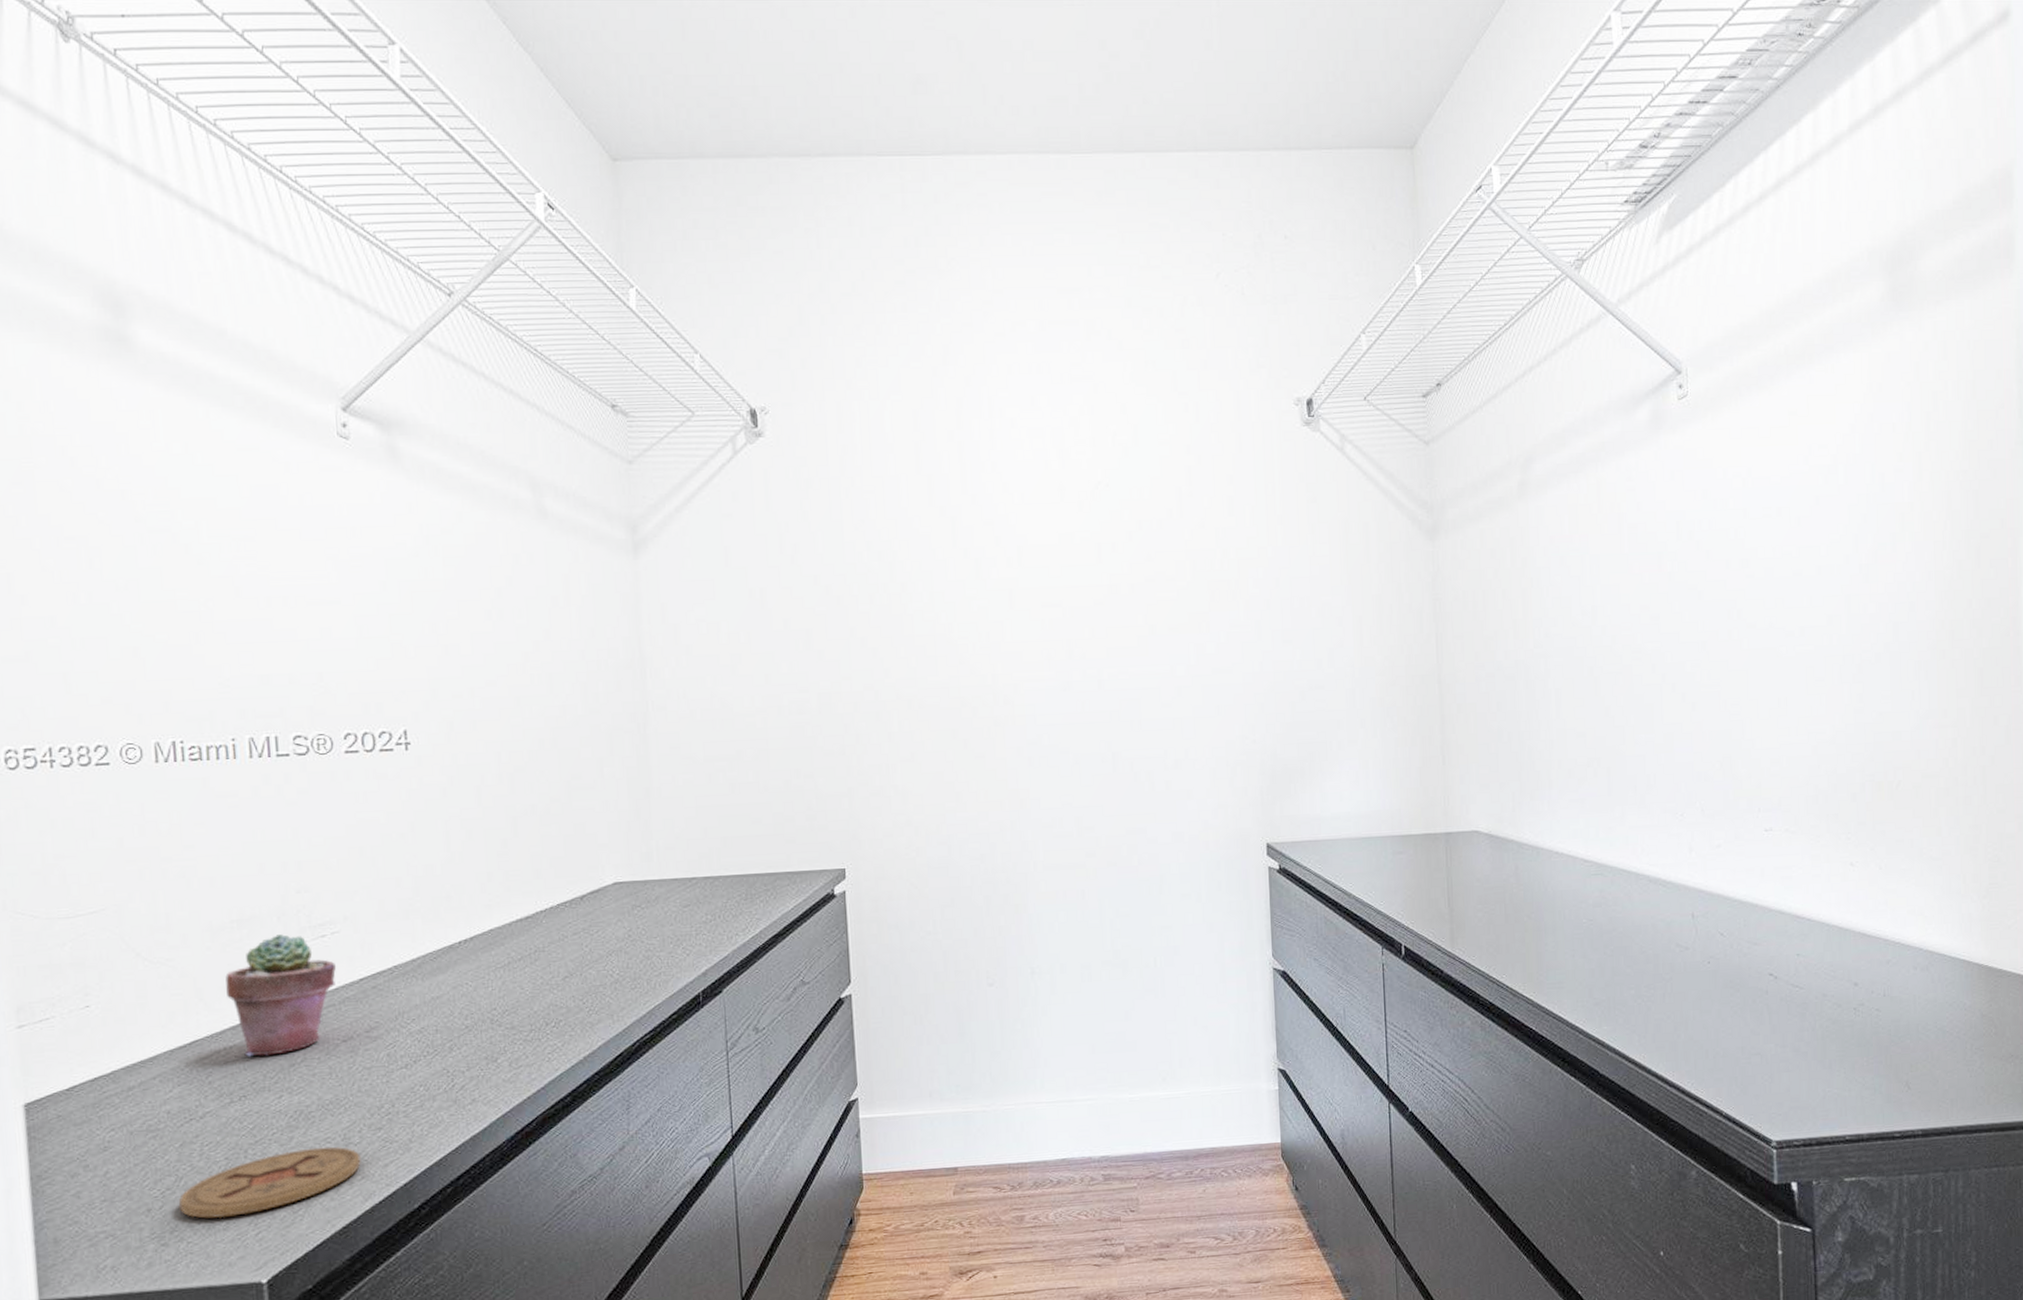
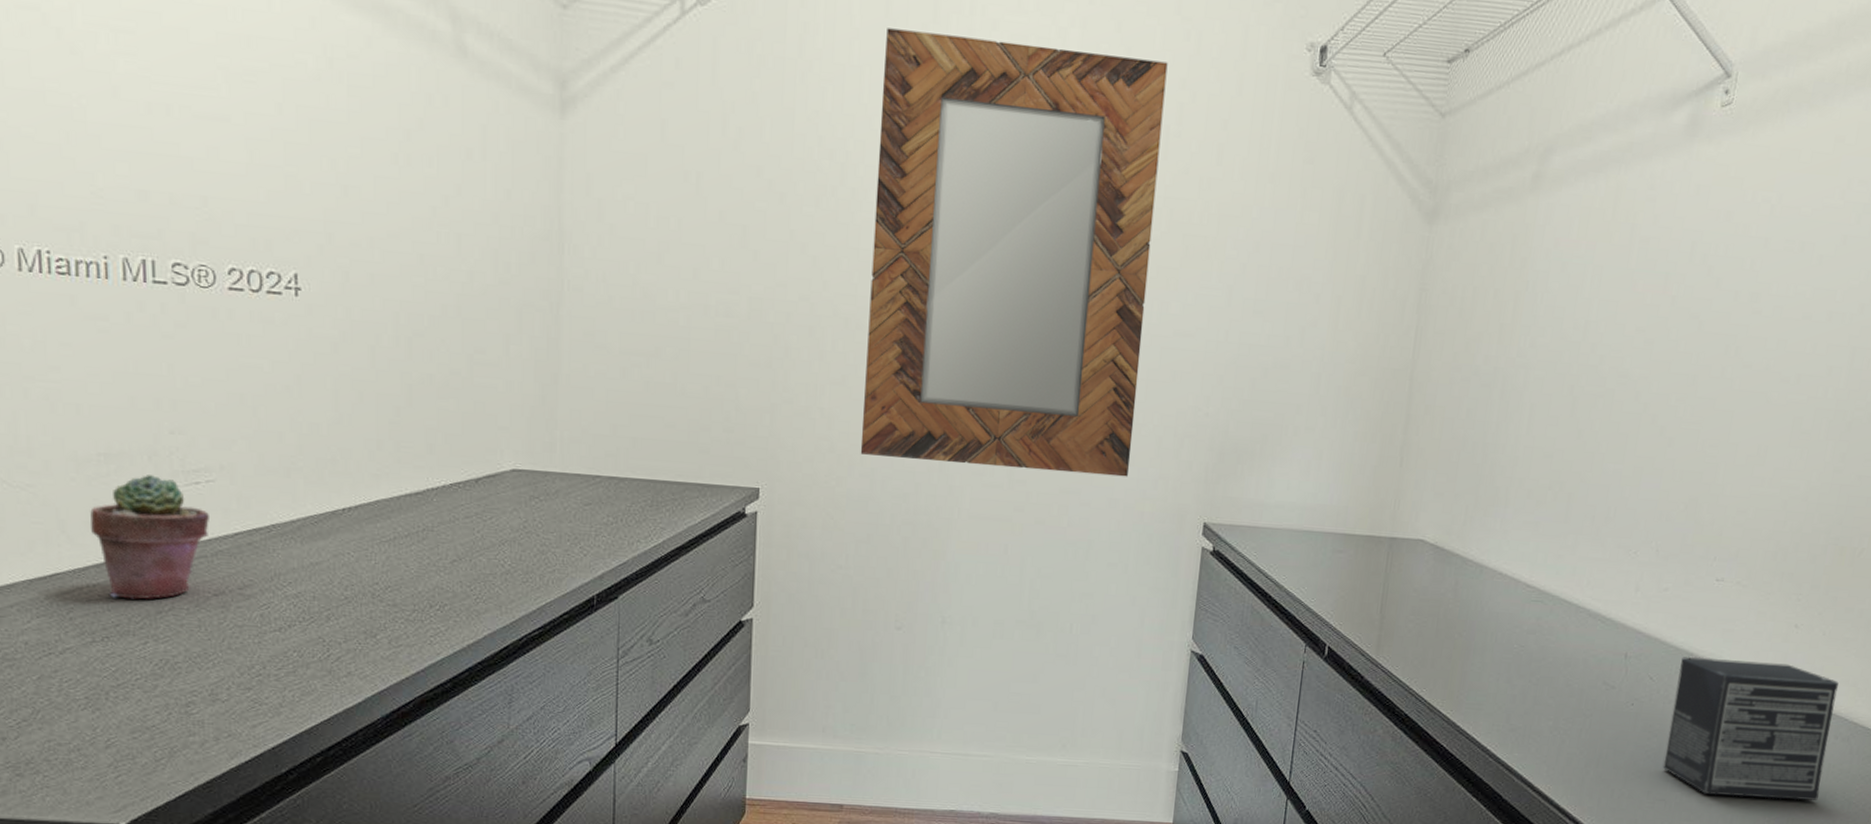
coaster: present [178,1147,361,1219] -> none [34,699,228,757]
home mirror: none [917,433,1189,823] -> present [860,28,1168,477]
small box: none [1747,902,1911,1043] -> present [1662,656,1839,801]

